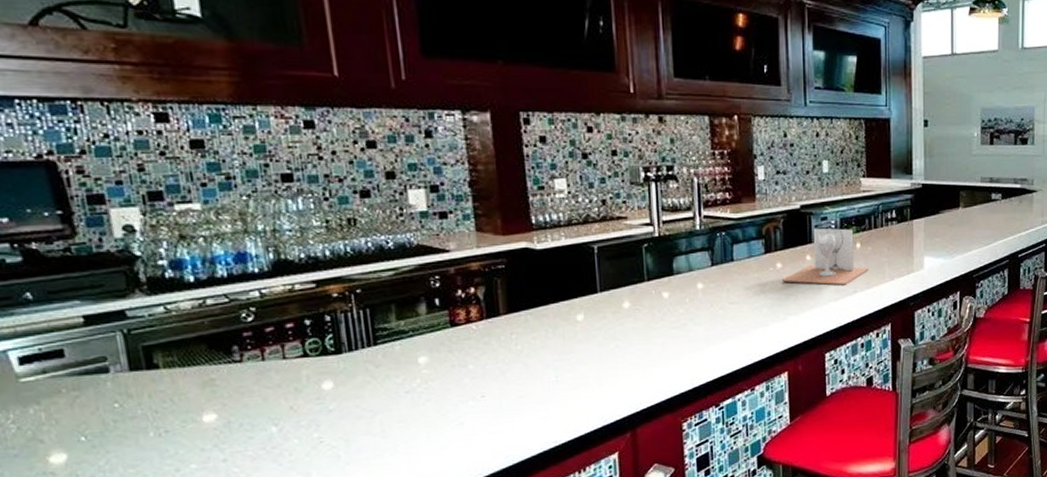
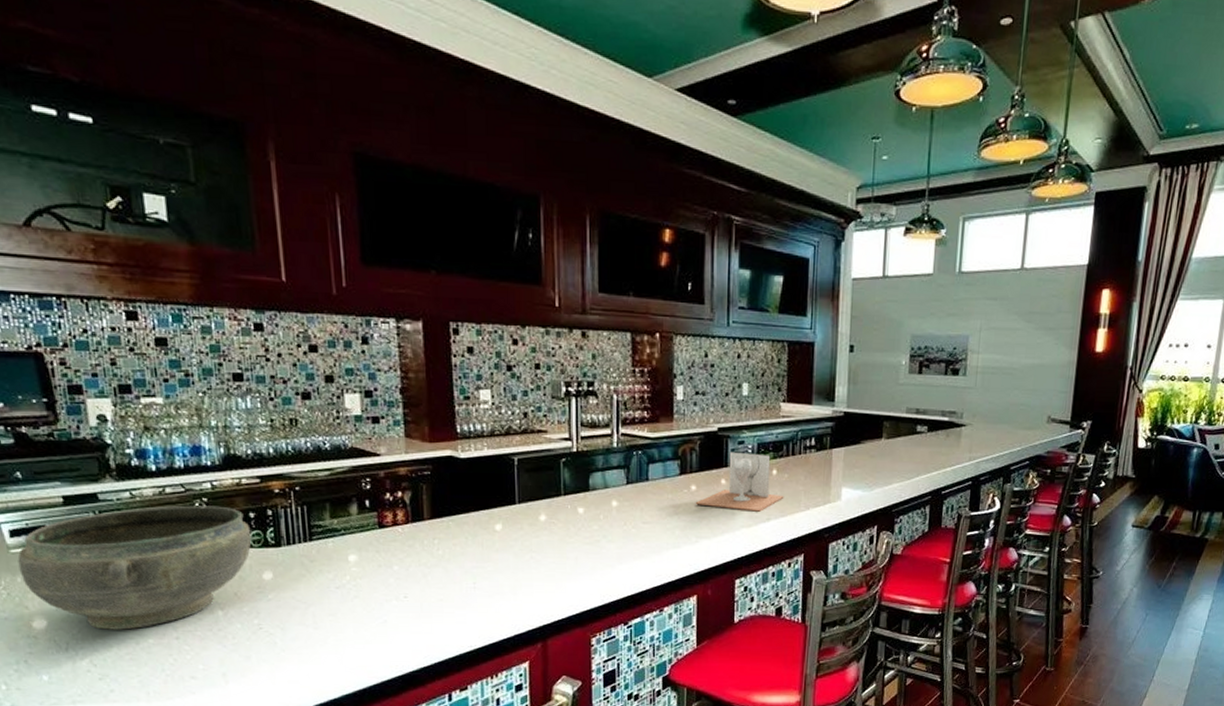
bowl: none [29,315,308,459] -> present [17,505,252,630]

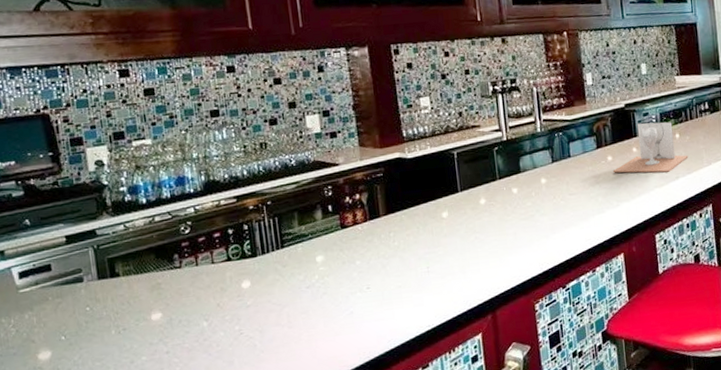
bowl: present [17,505,252,630] -> none [25,227,231,353]

